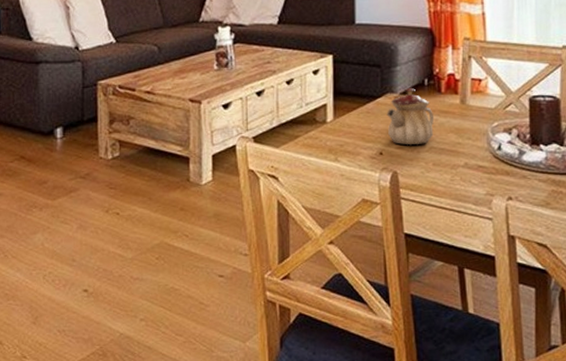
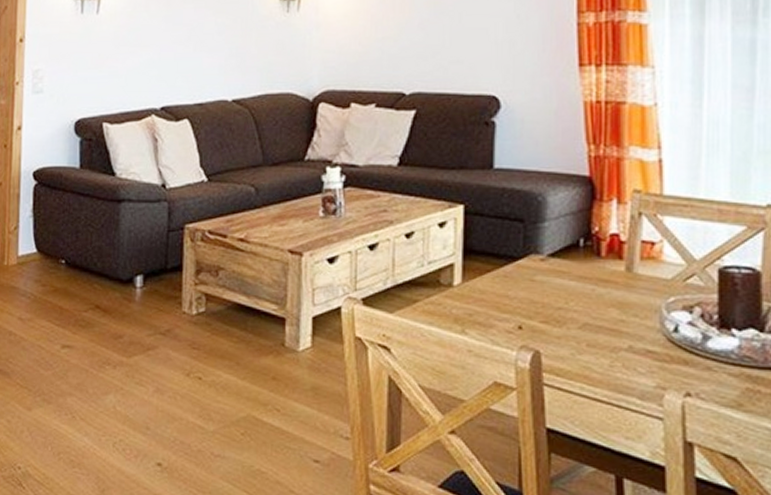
teapot: present [387,87,435,145] -> none [529,248,591,319]

